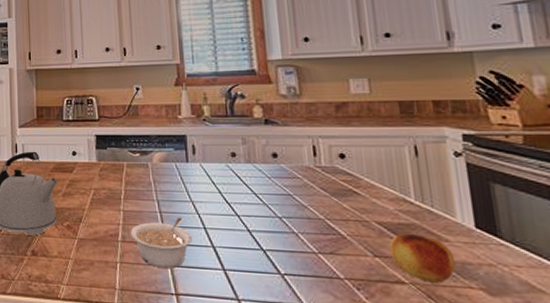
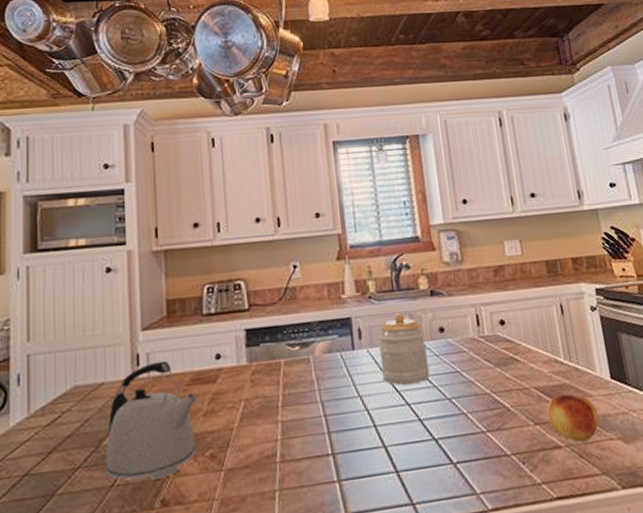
legume: present [130,217,192,269] -> none [290,417,362,486]
jar: none [211,136,261,199] -> present [378,313,430,386]

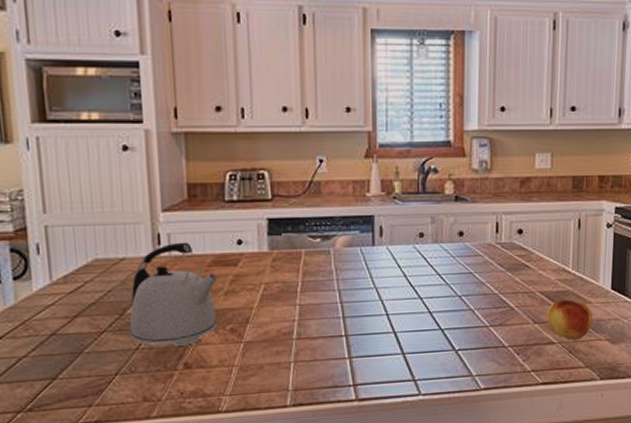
jar: present [378,313,430,386] -> none [399,215,445,281]

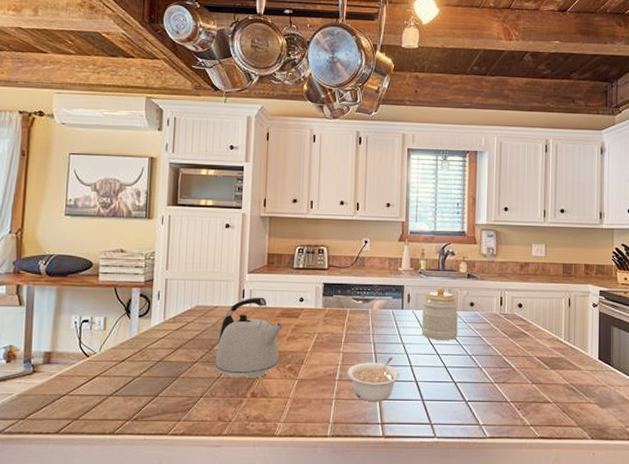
legume: none [306,305,373,361] -> present [347,357,400,402]
jar: none [399,215,445,281] -> present [422,287,459,340]
fruit: present [546,299,593,340] -> none [543,365,583,401]

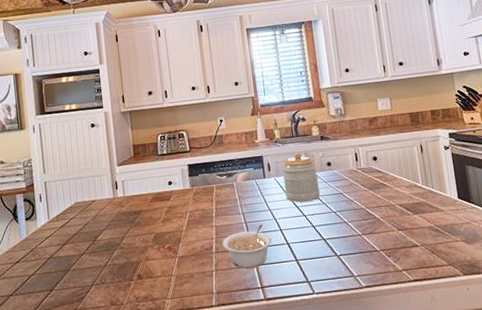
kettle: present [214,297,283,378] -> none [100,186,159,262]

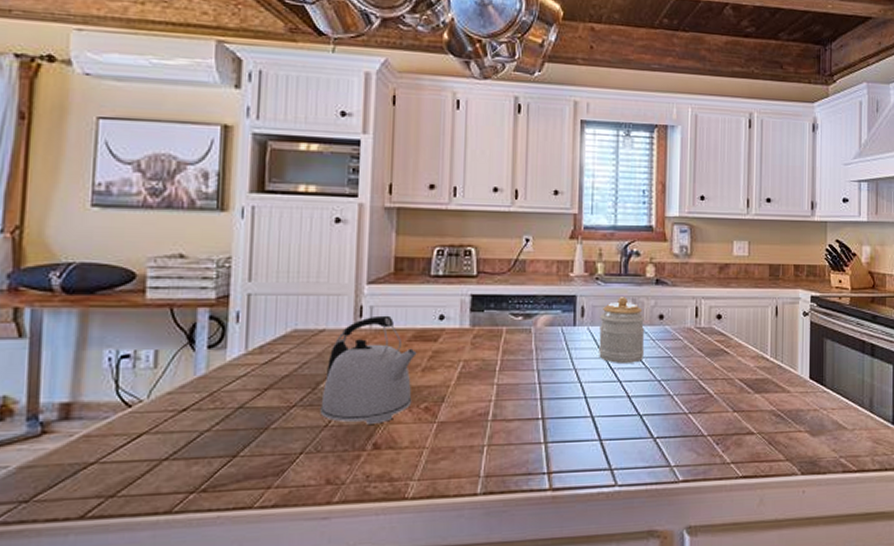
kettle: none [100,186,159,262] -> present [320,315,417,424]
legume: present [222,224,272,269] -> none [503,387,571,446]

